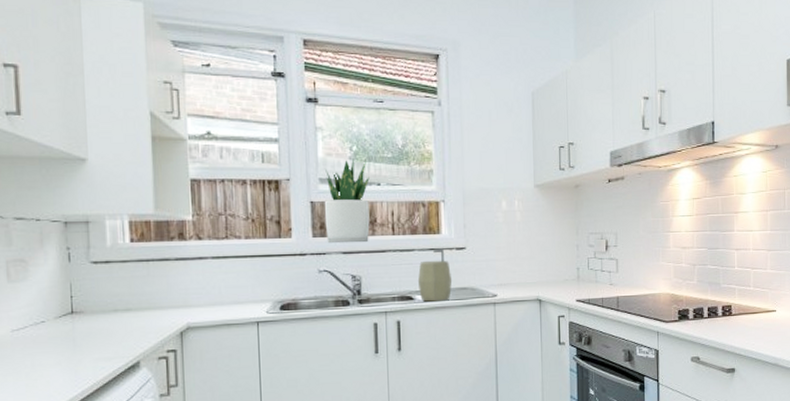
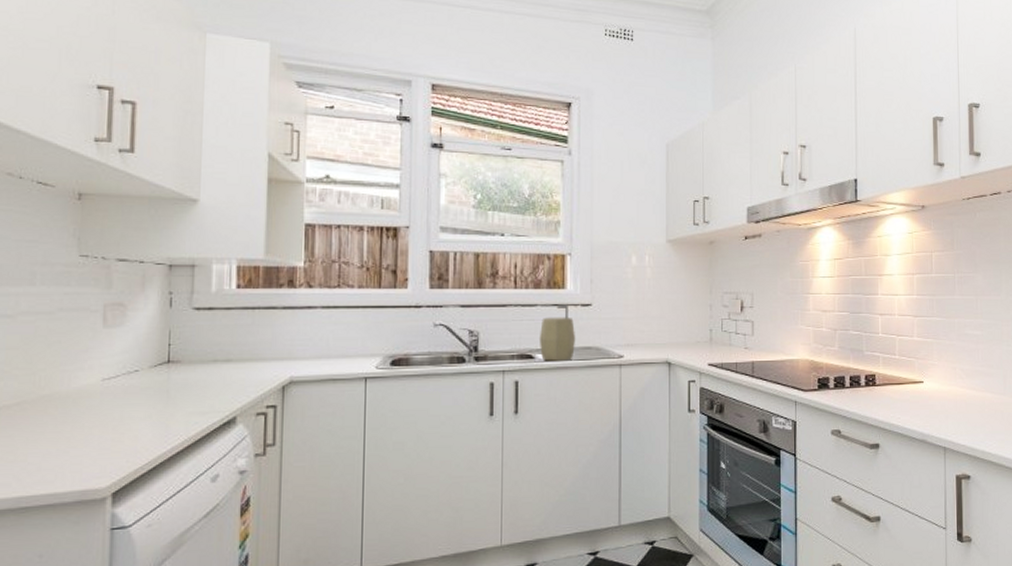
planter: present [324,158,370,244] -> none [443,207,493,296]

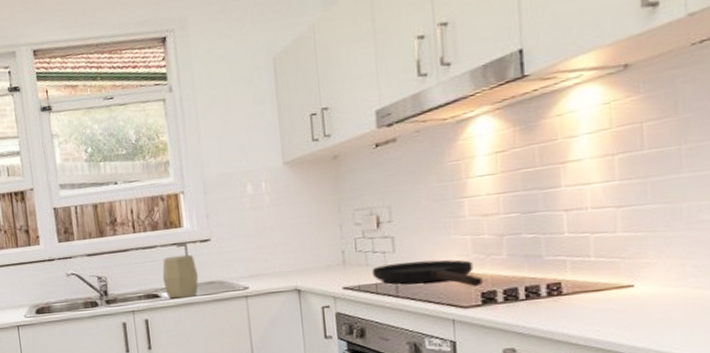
frying pan: none [733,346,820,373] -> present [371,259,483,287]

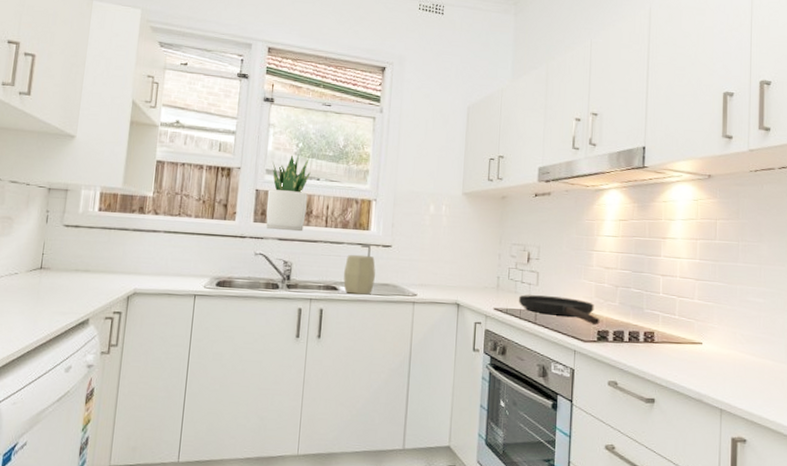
planter: none [64,160,111,247] -> present [266,154,311,232]

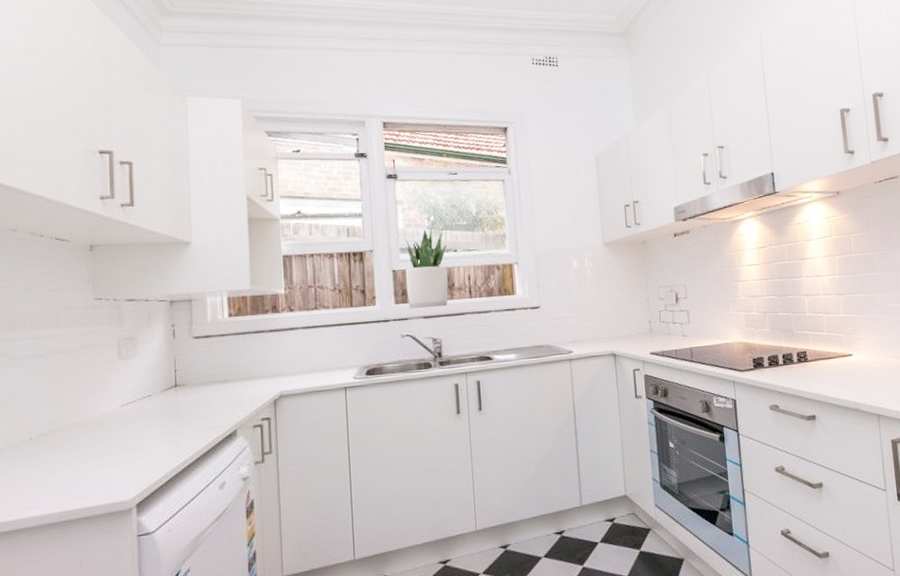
soap dispenser: present [343,244,376,295] -> none [495,308,528,361]
frying pan: present [518,294,600,326] -> none [672,331,754,354]

